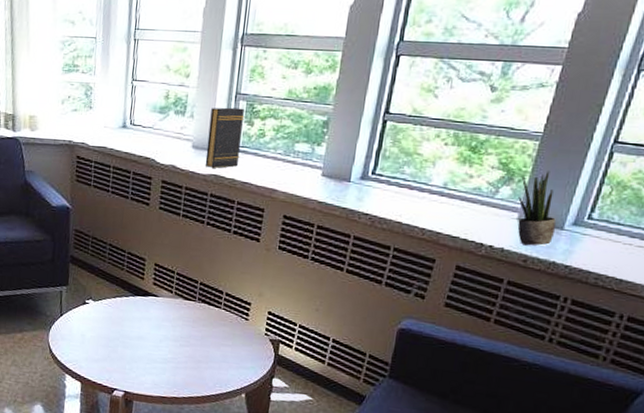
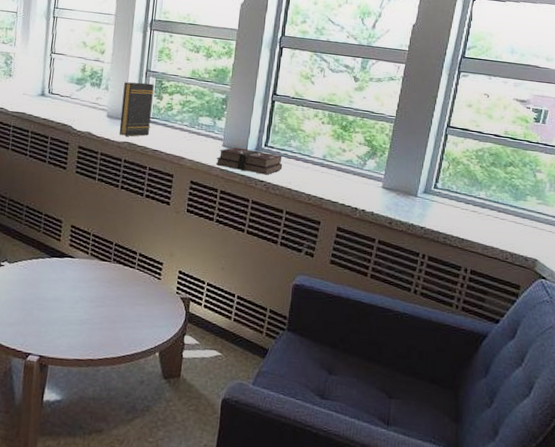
hardback book: none [314,176,393,207] -> present [216,147,283,175]
potted plant: present [517,171,556,246] -> none [381,148,411,210]

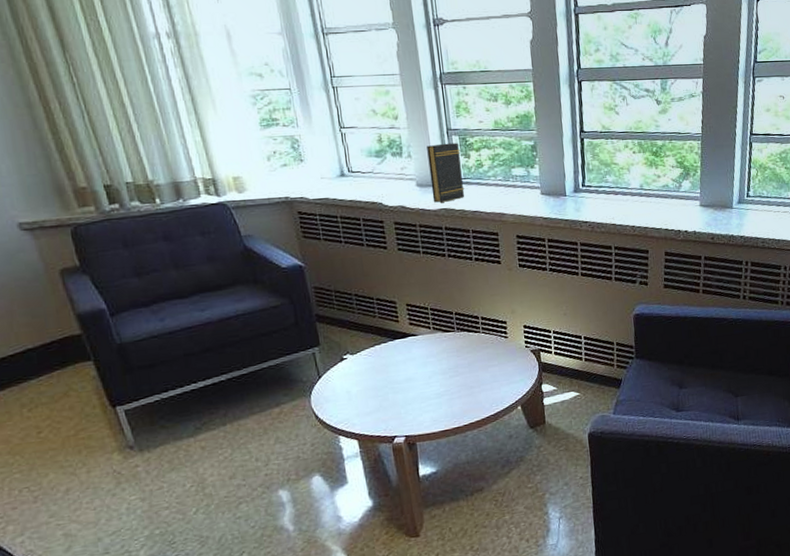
hardback book: present [216,147,283,175] -> none [538,192,604,216]

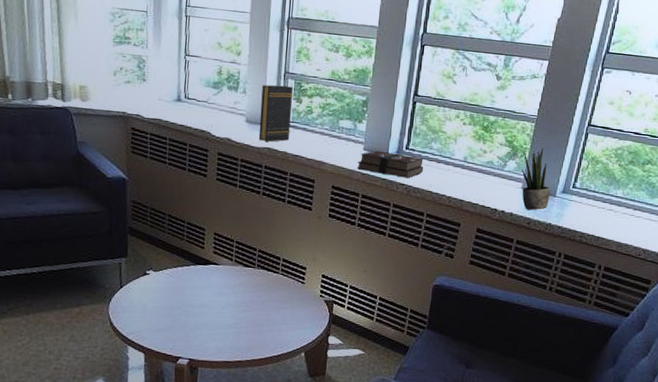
hardback book: none [538,192,604,216] -> present [358,150,424,178]
potted plant: none [696,163,728,225] -> present [521,148,550,210]

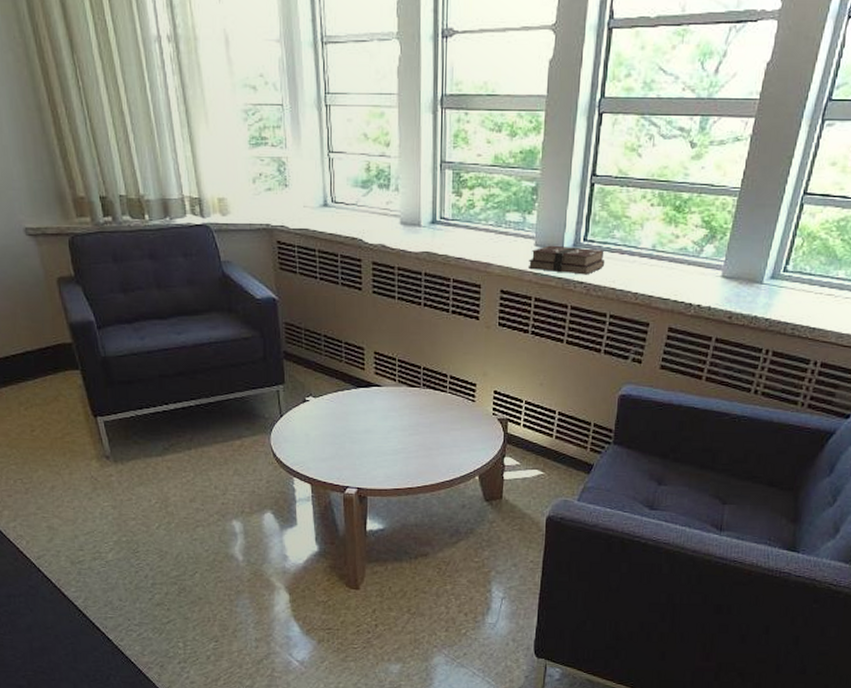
book: present [258,85,294,142] -> none [415,177,452,245]
potted plant: present [521,148,550,210] -> none [721,226,756,301]

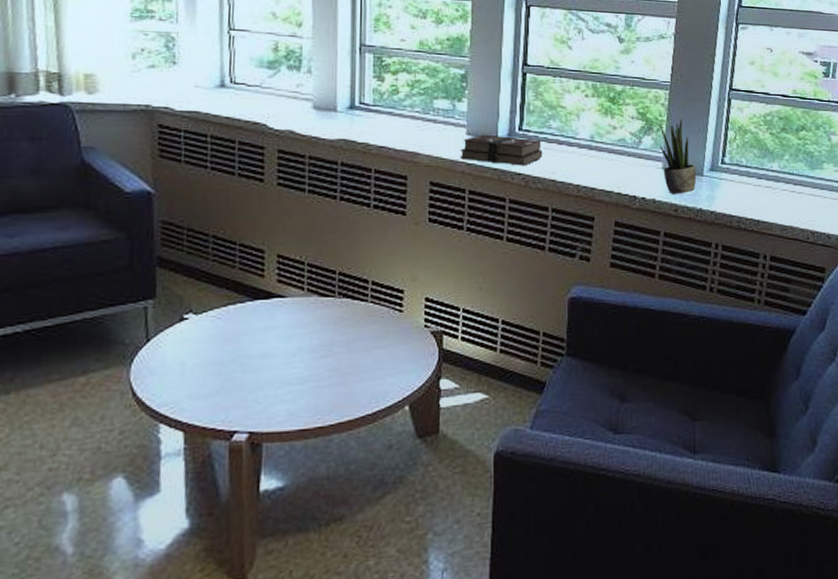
potted plant: none [721,226,756,301] -> present [660,119,696,194]

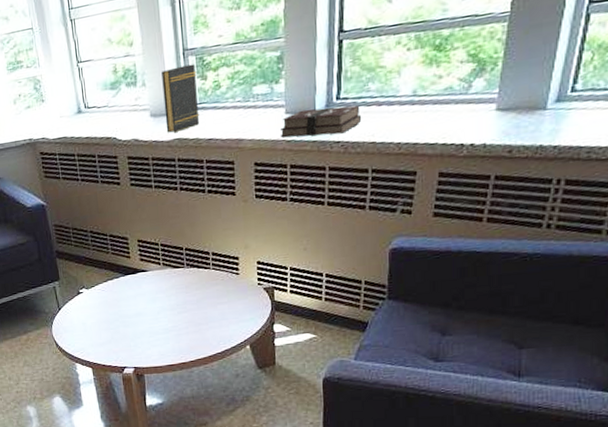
book: none [331,61,373,132] -> present [161,63,200,133]
potted plant: present [660,119,696,194] -> none [494,51,537,135]

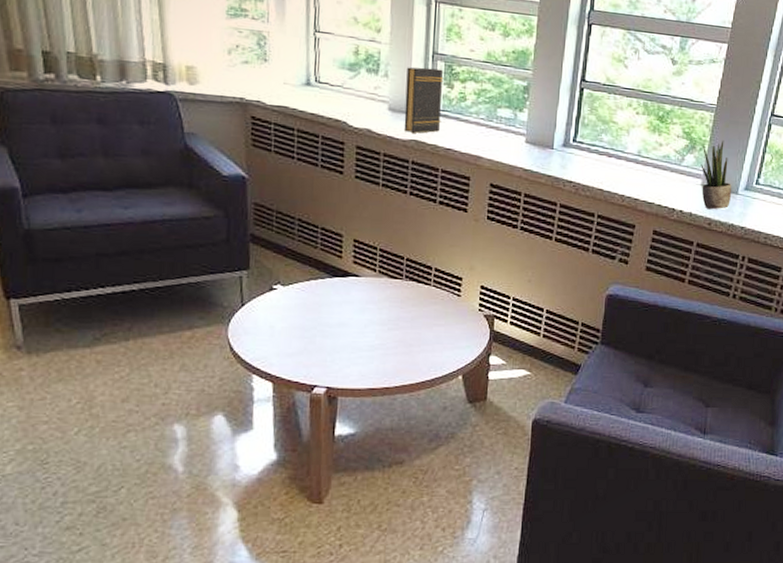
hardback book: present [281,105,362,137] -> none [519,143,594,175]
potted plant: none [494,51,537,135] -> present [701,140,731,209]

